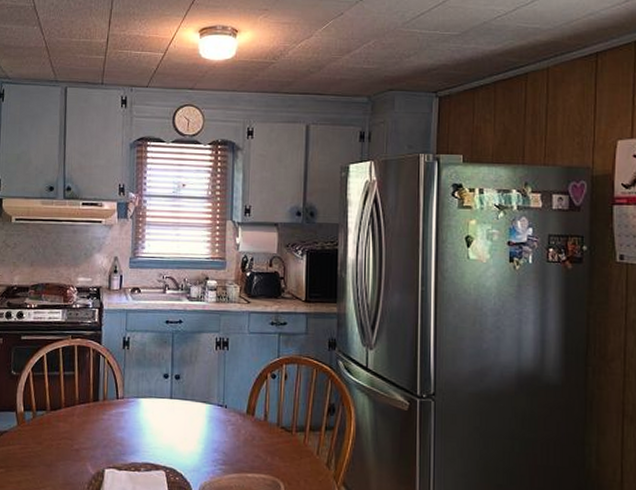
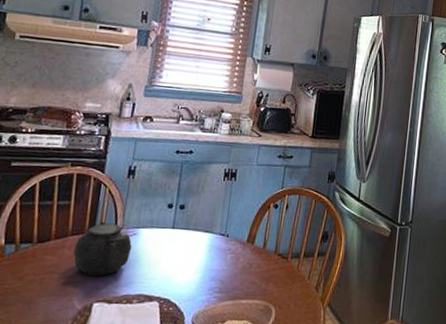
teapot: none [82,390,137,443] -> present [73,221,137,276]

